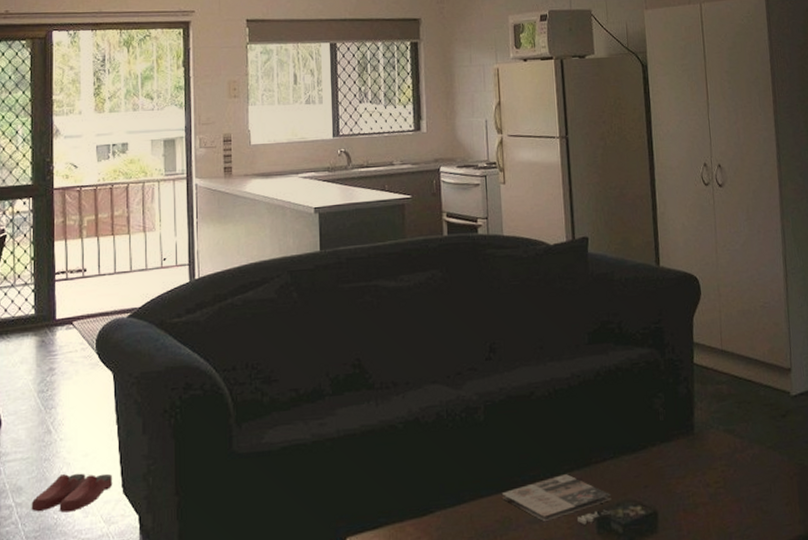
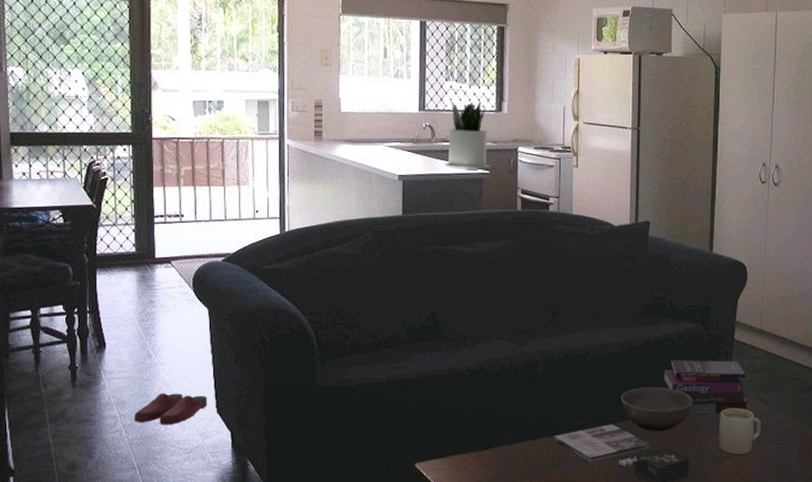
planter: none [362,122,412,197] -> present [444,101,491,171]
bowl: none [572,425,655,479] -> present [620,387,693,431]
books: none [618,388,717,457] -> present [663,359,747,415]
mug: none [686,443,736,501] -> present [718,408,761,454]

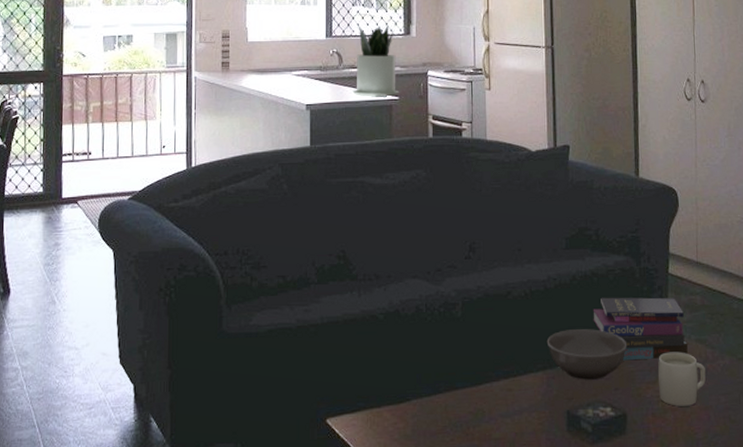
slippers: present [134,393,208,425] -> none [35,342,111,378]
magazine: present [554,424,650,467] -> none [475,372,582,422]

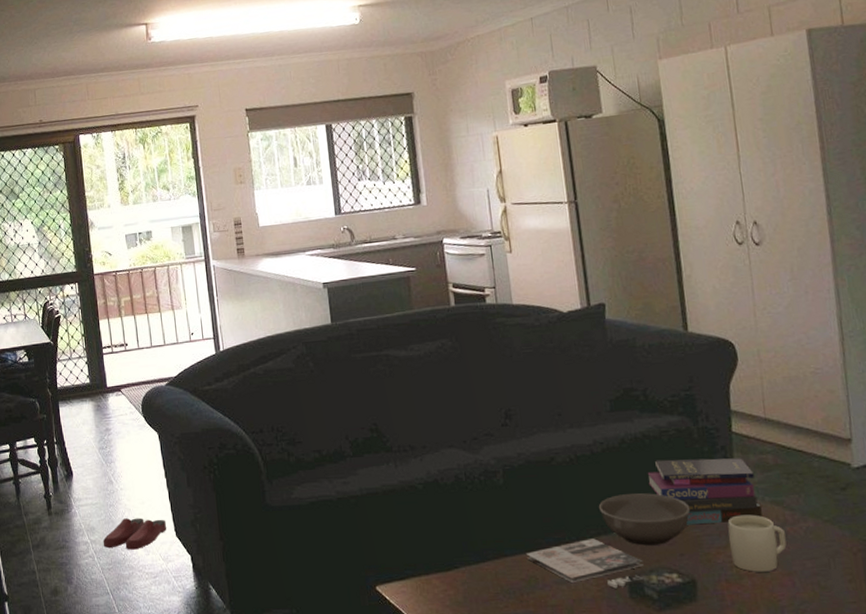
slippers: none [35,342,111,378] -> present [103,518,167,550]
planter: present [352,25,400,97] -> none [366,197,416,271]
magazine: none [475,372,582,422] -> present [525,539,644,589]

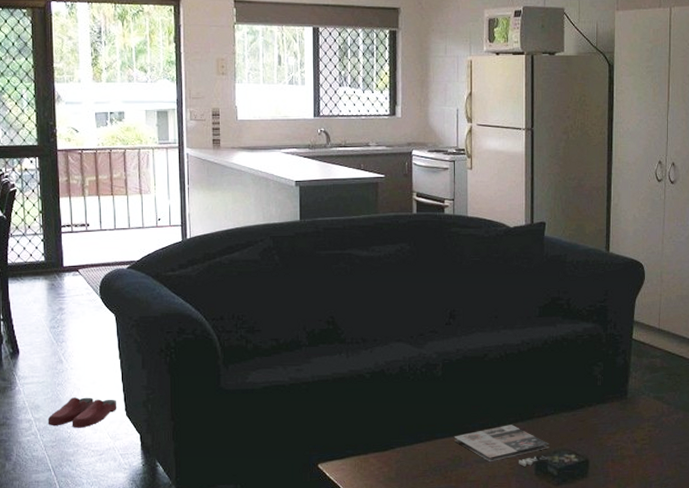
bowl: present [598,493,691,546] -> none [519,387,592,431]
books: present [647,458,763,525] -> none [562,359,646,415]
mug: present [727,514,787,572] -> none [618,407,661,454]

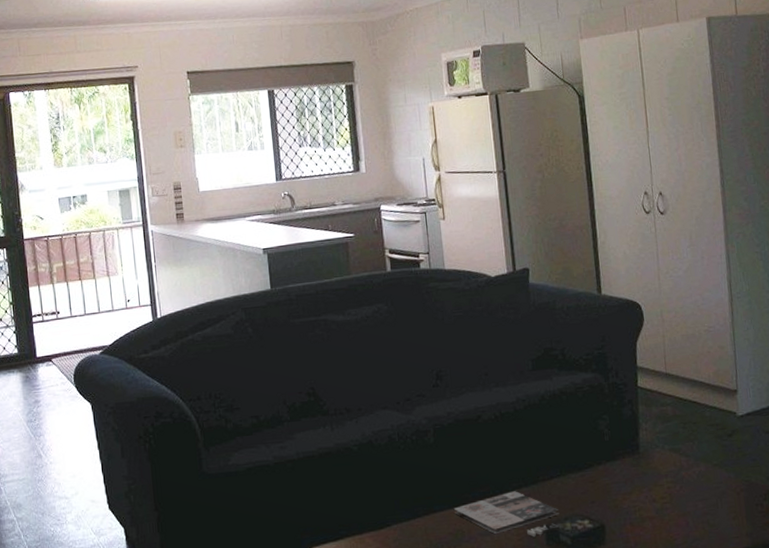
slippers: present [47,397,118,428] -> none [30,492,100,526]

